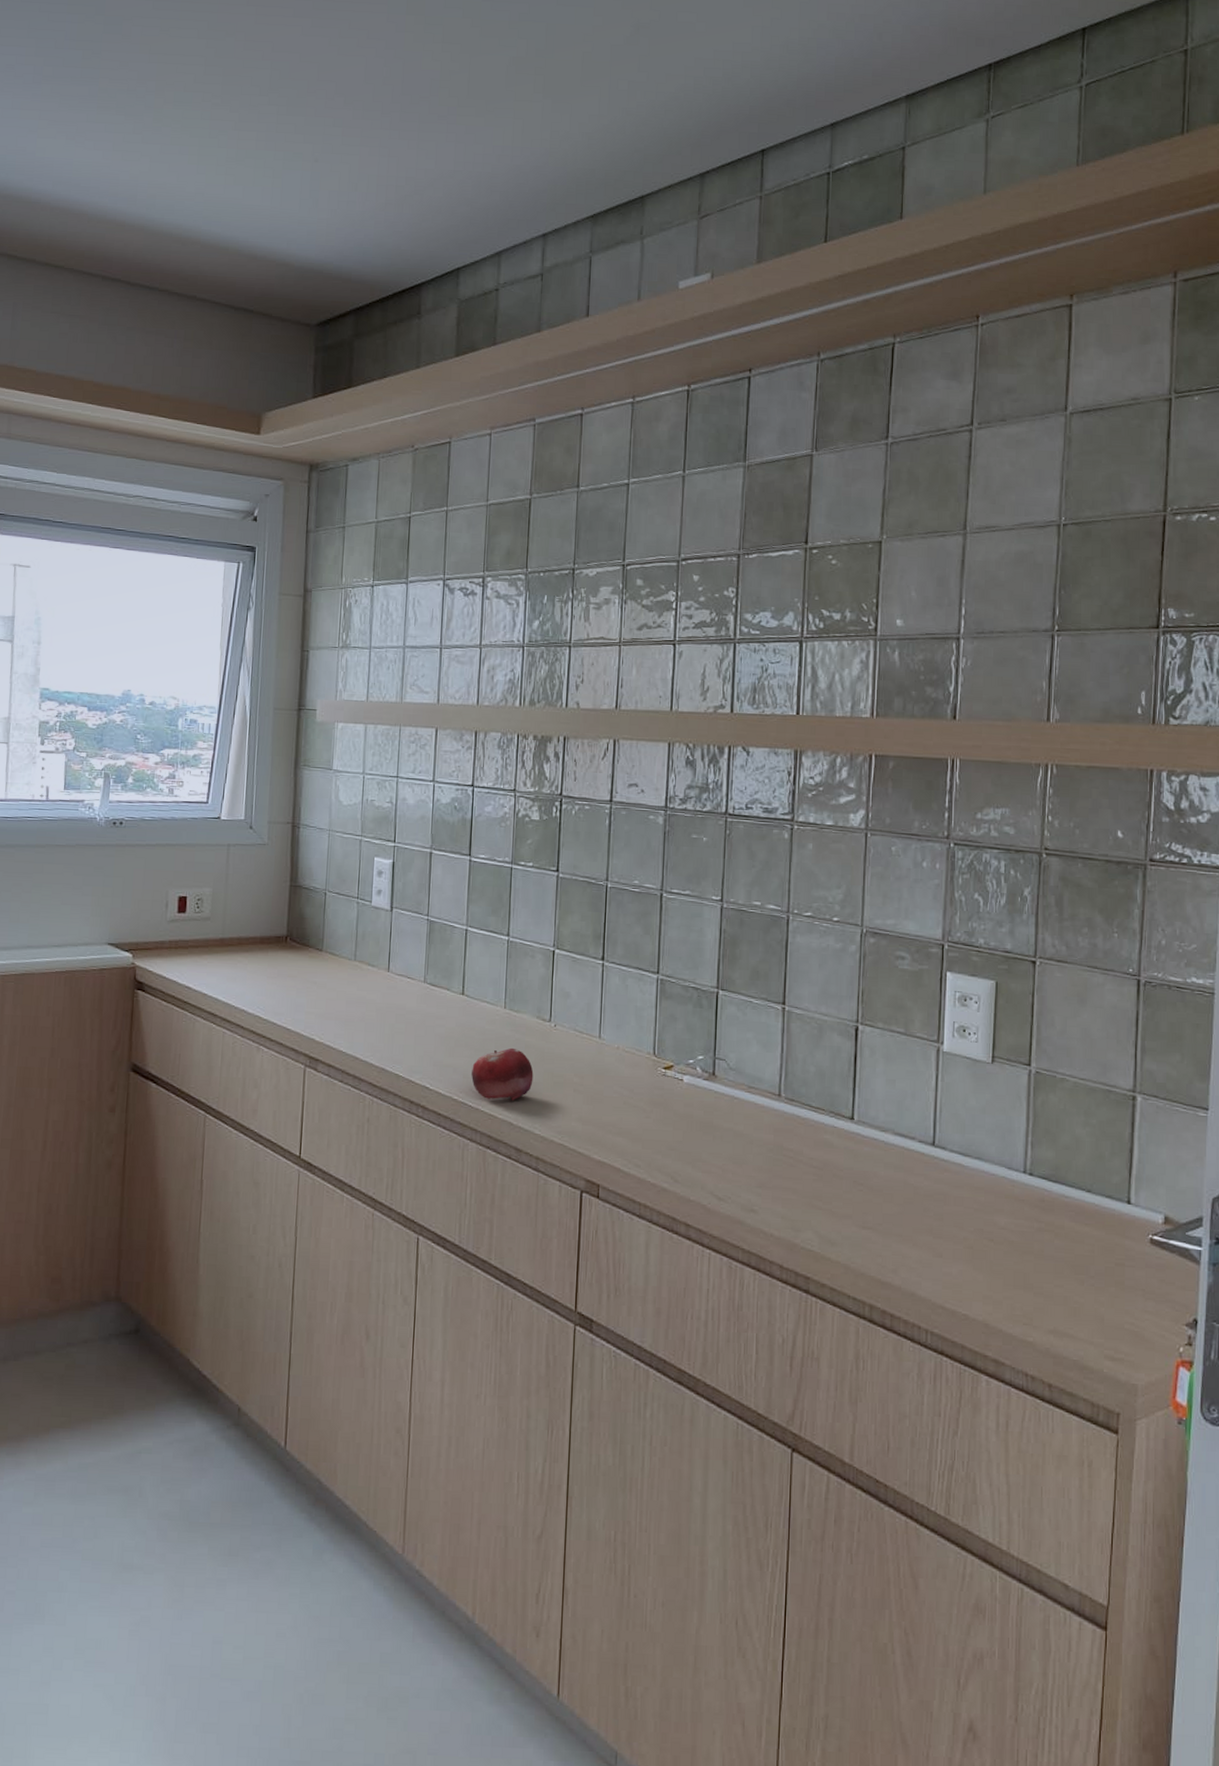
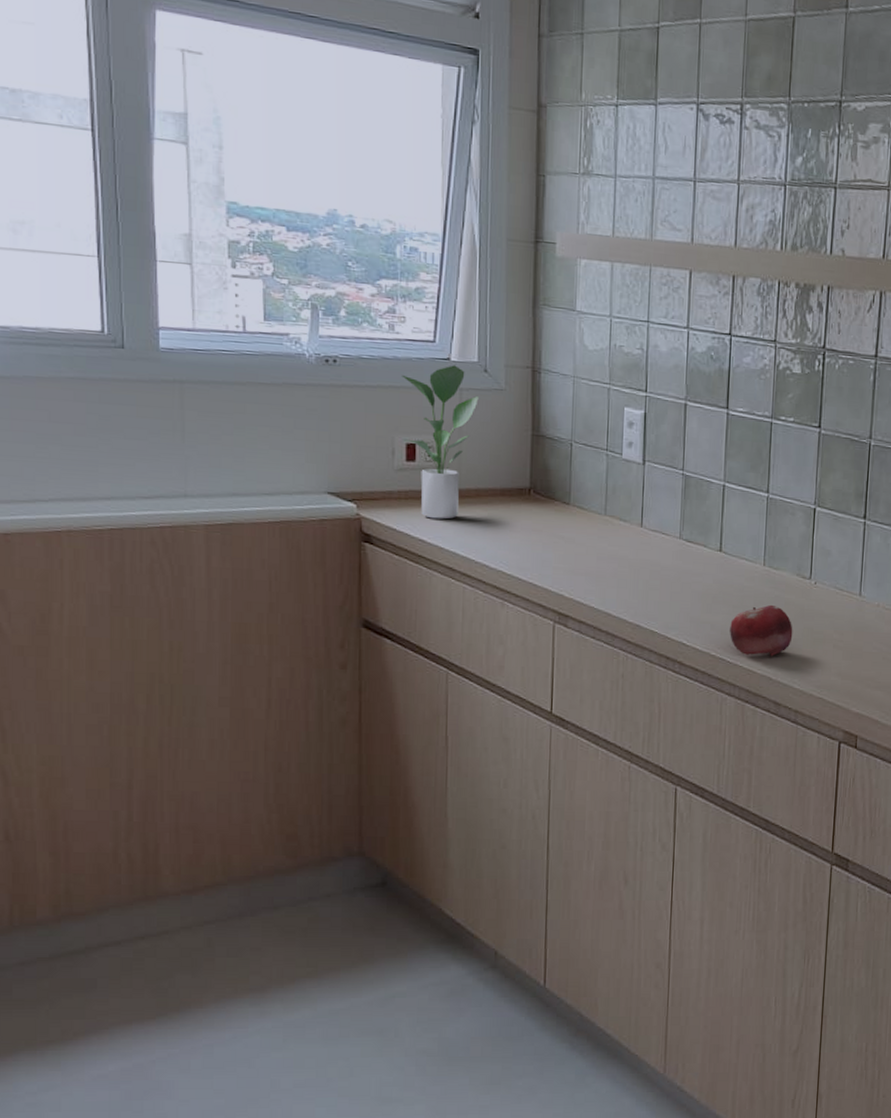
potted plant: none [176,823,244,967] -> present [402,365,479,520]

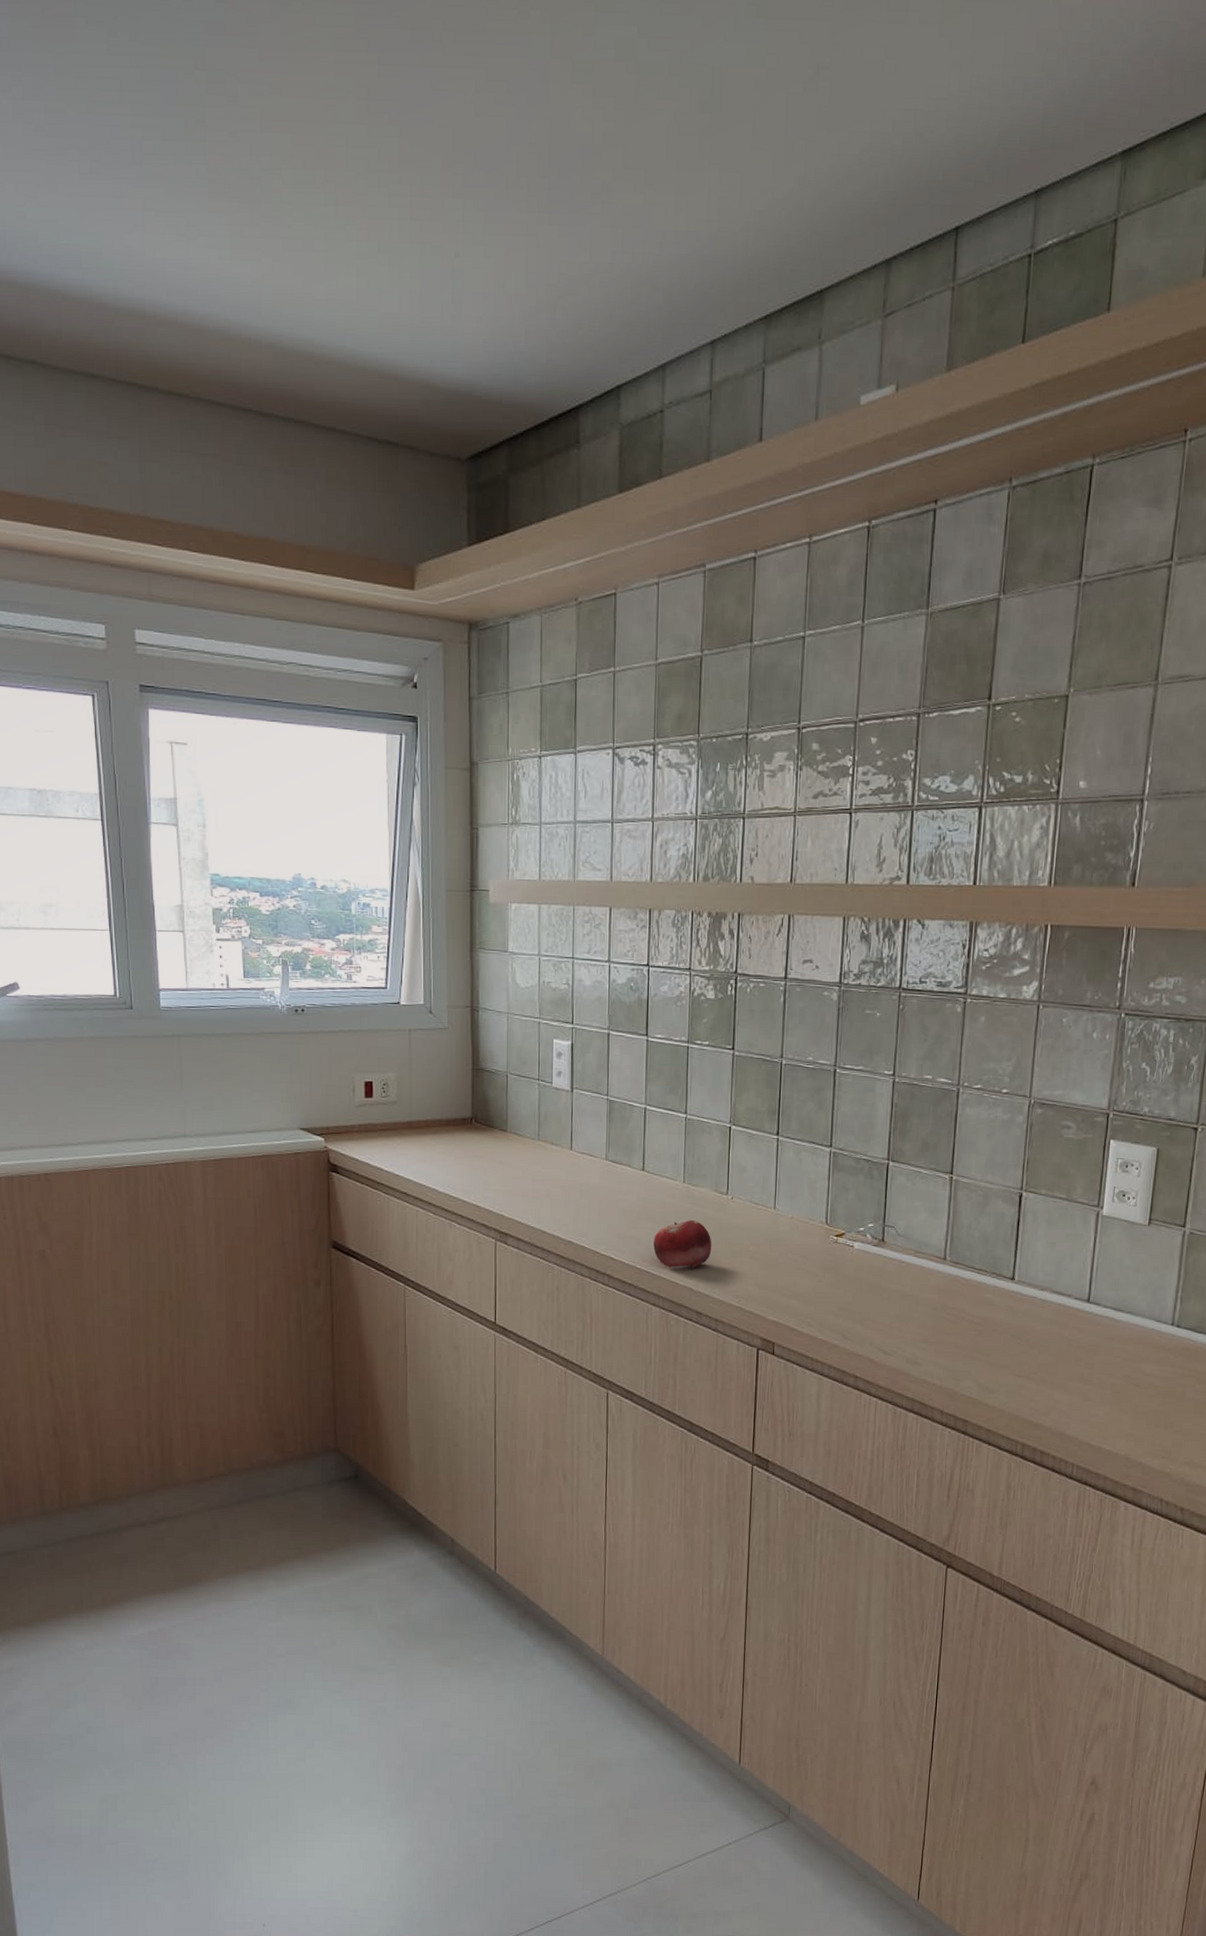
potted plant: present [402,365,479,520] -> none [359,1008,425,1149]

